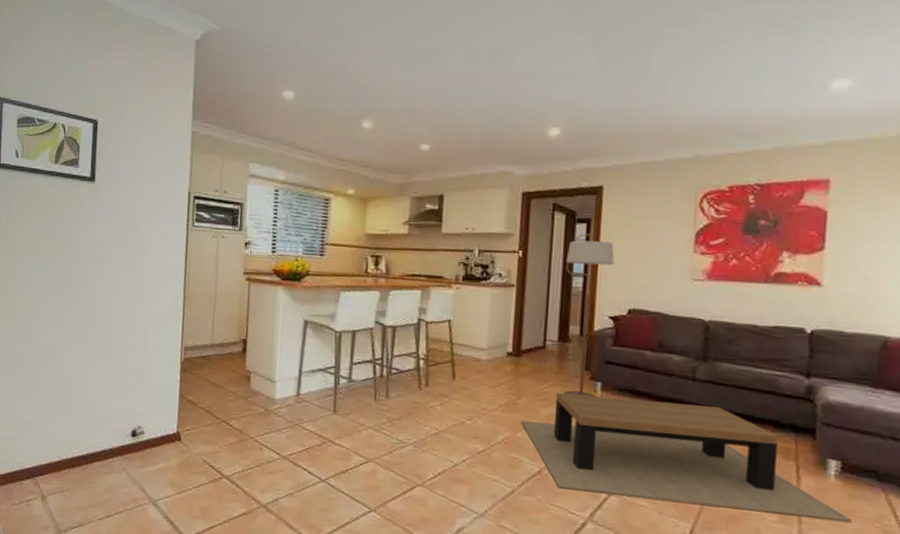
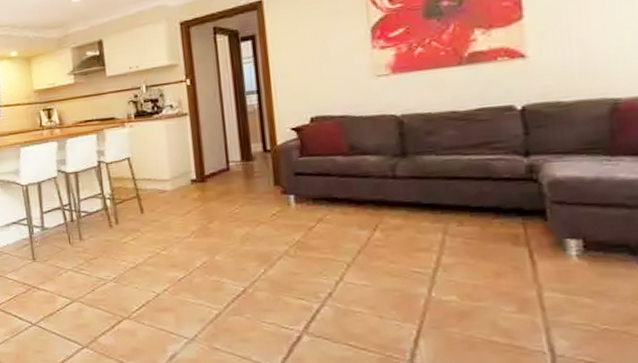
coffee table: present [521,393,853,522] -> none [217,202,608,305]
floor lamp: present [564,234,615,398] -> none [235,50,290,213]

